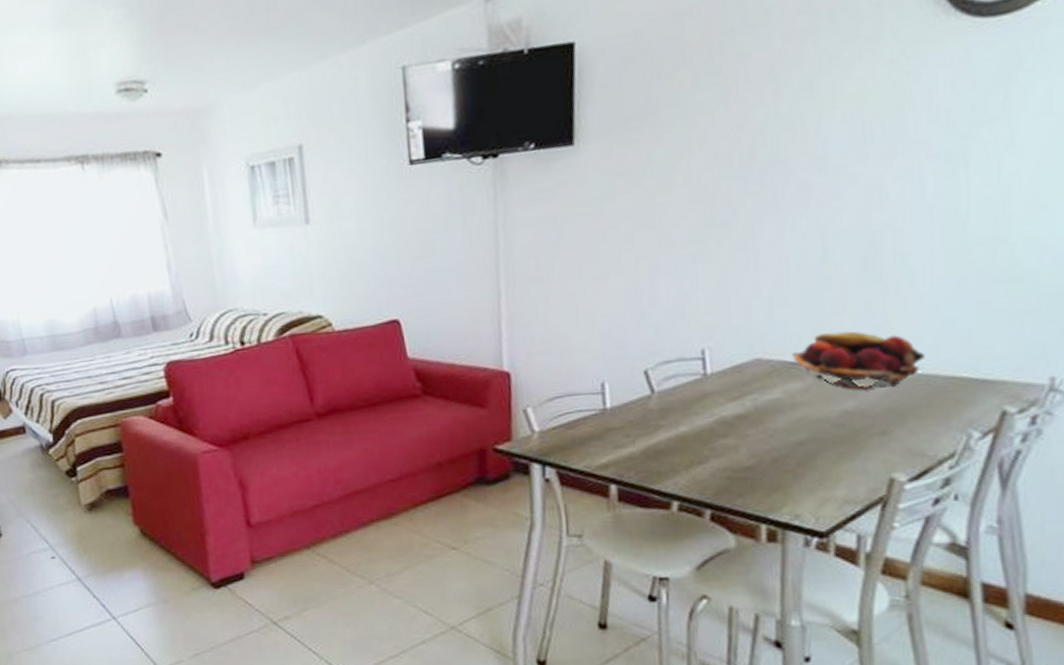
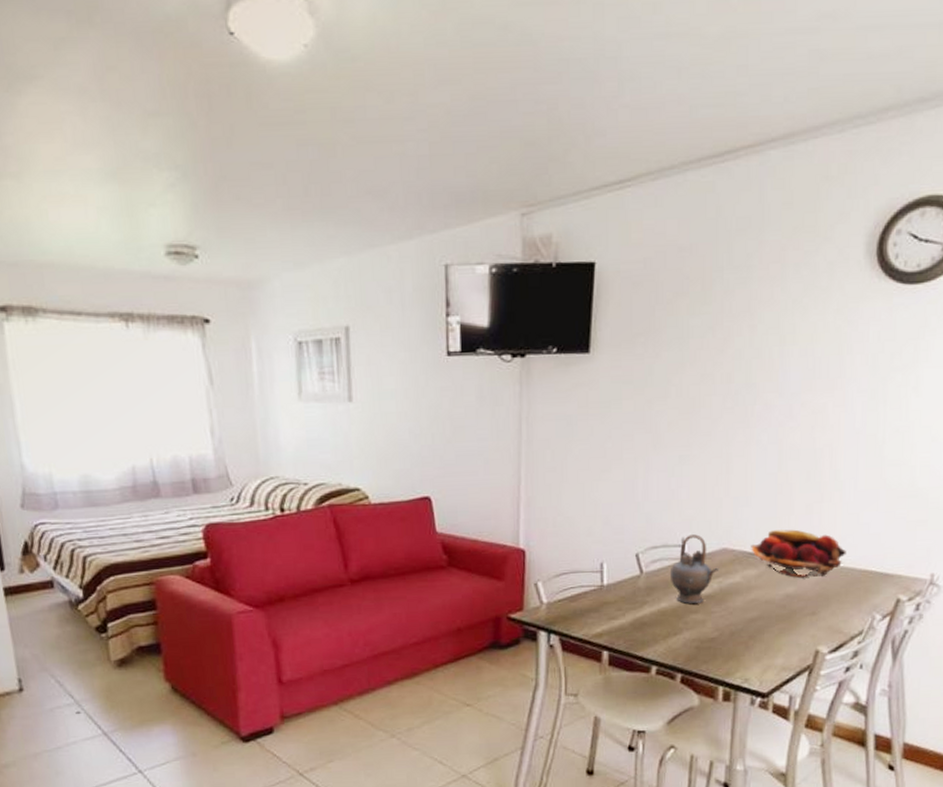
teapot: none [688,344,753,427] -> present [669,534,719,604]

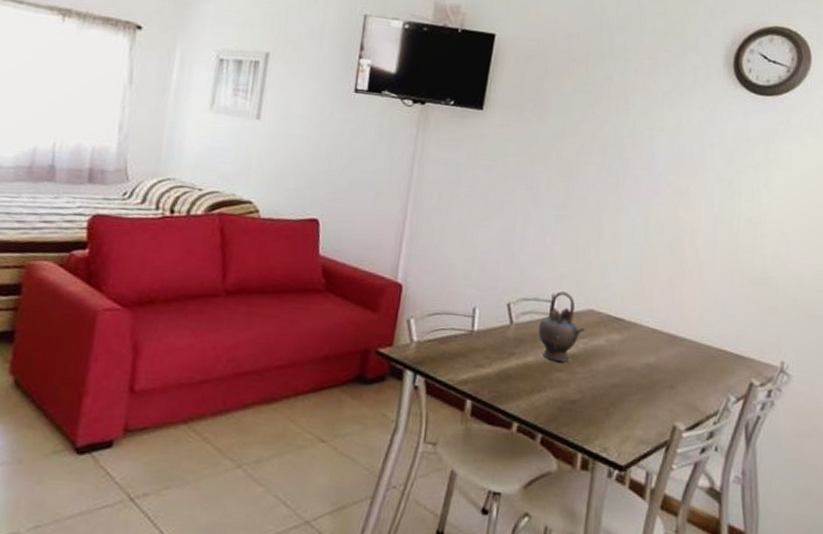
fruit basket: present [751,528,846,578] -> none [616,297,704,350]

